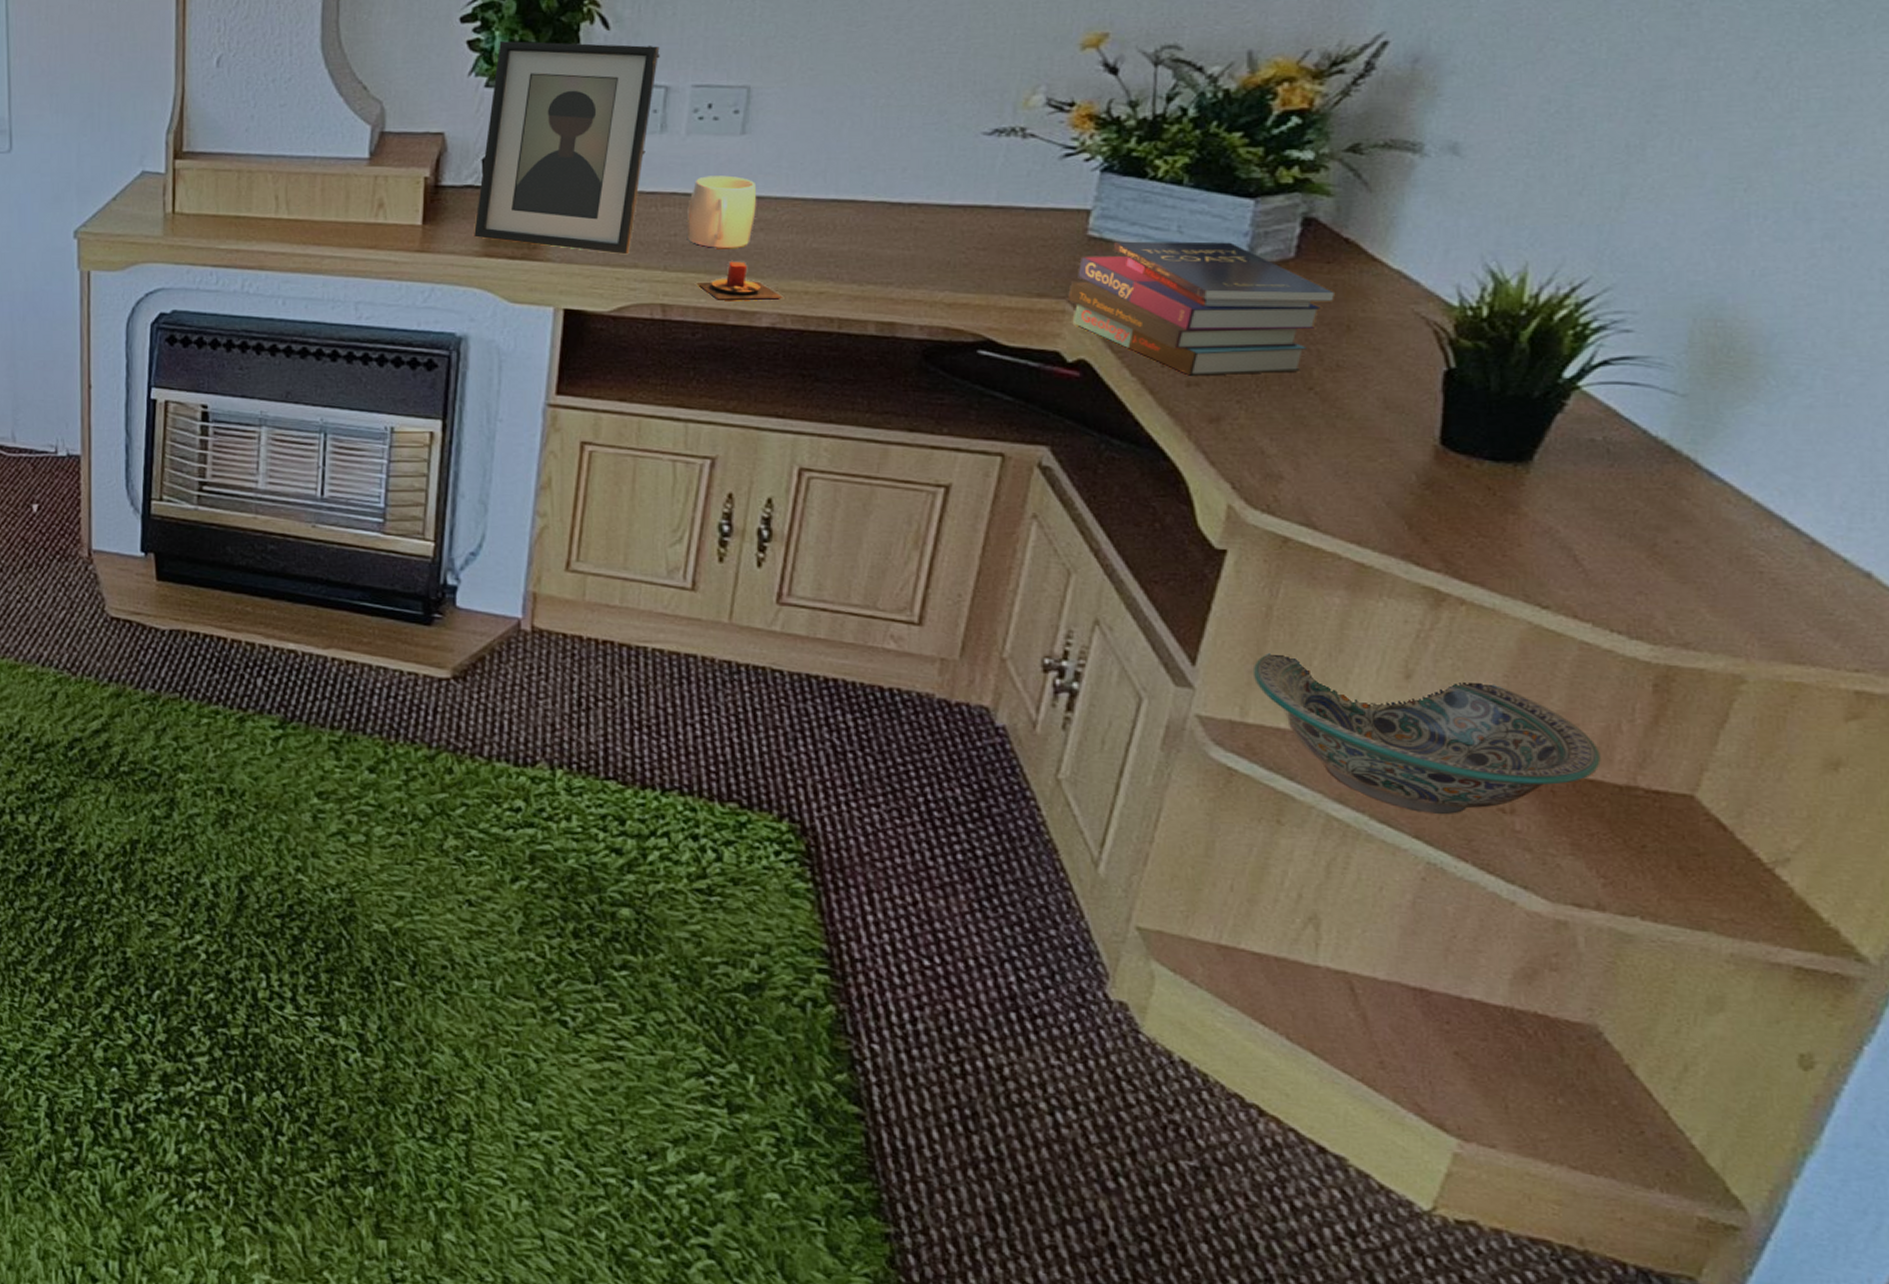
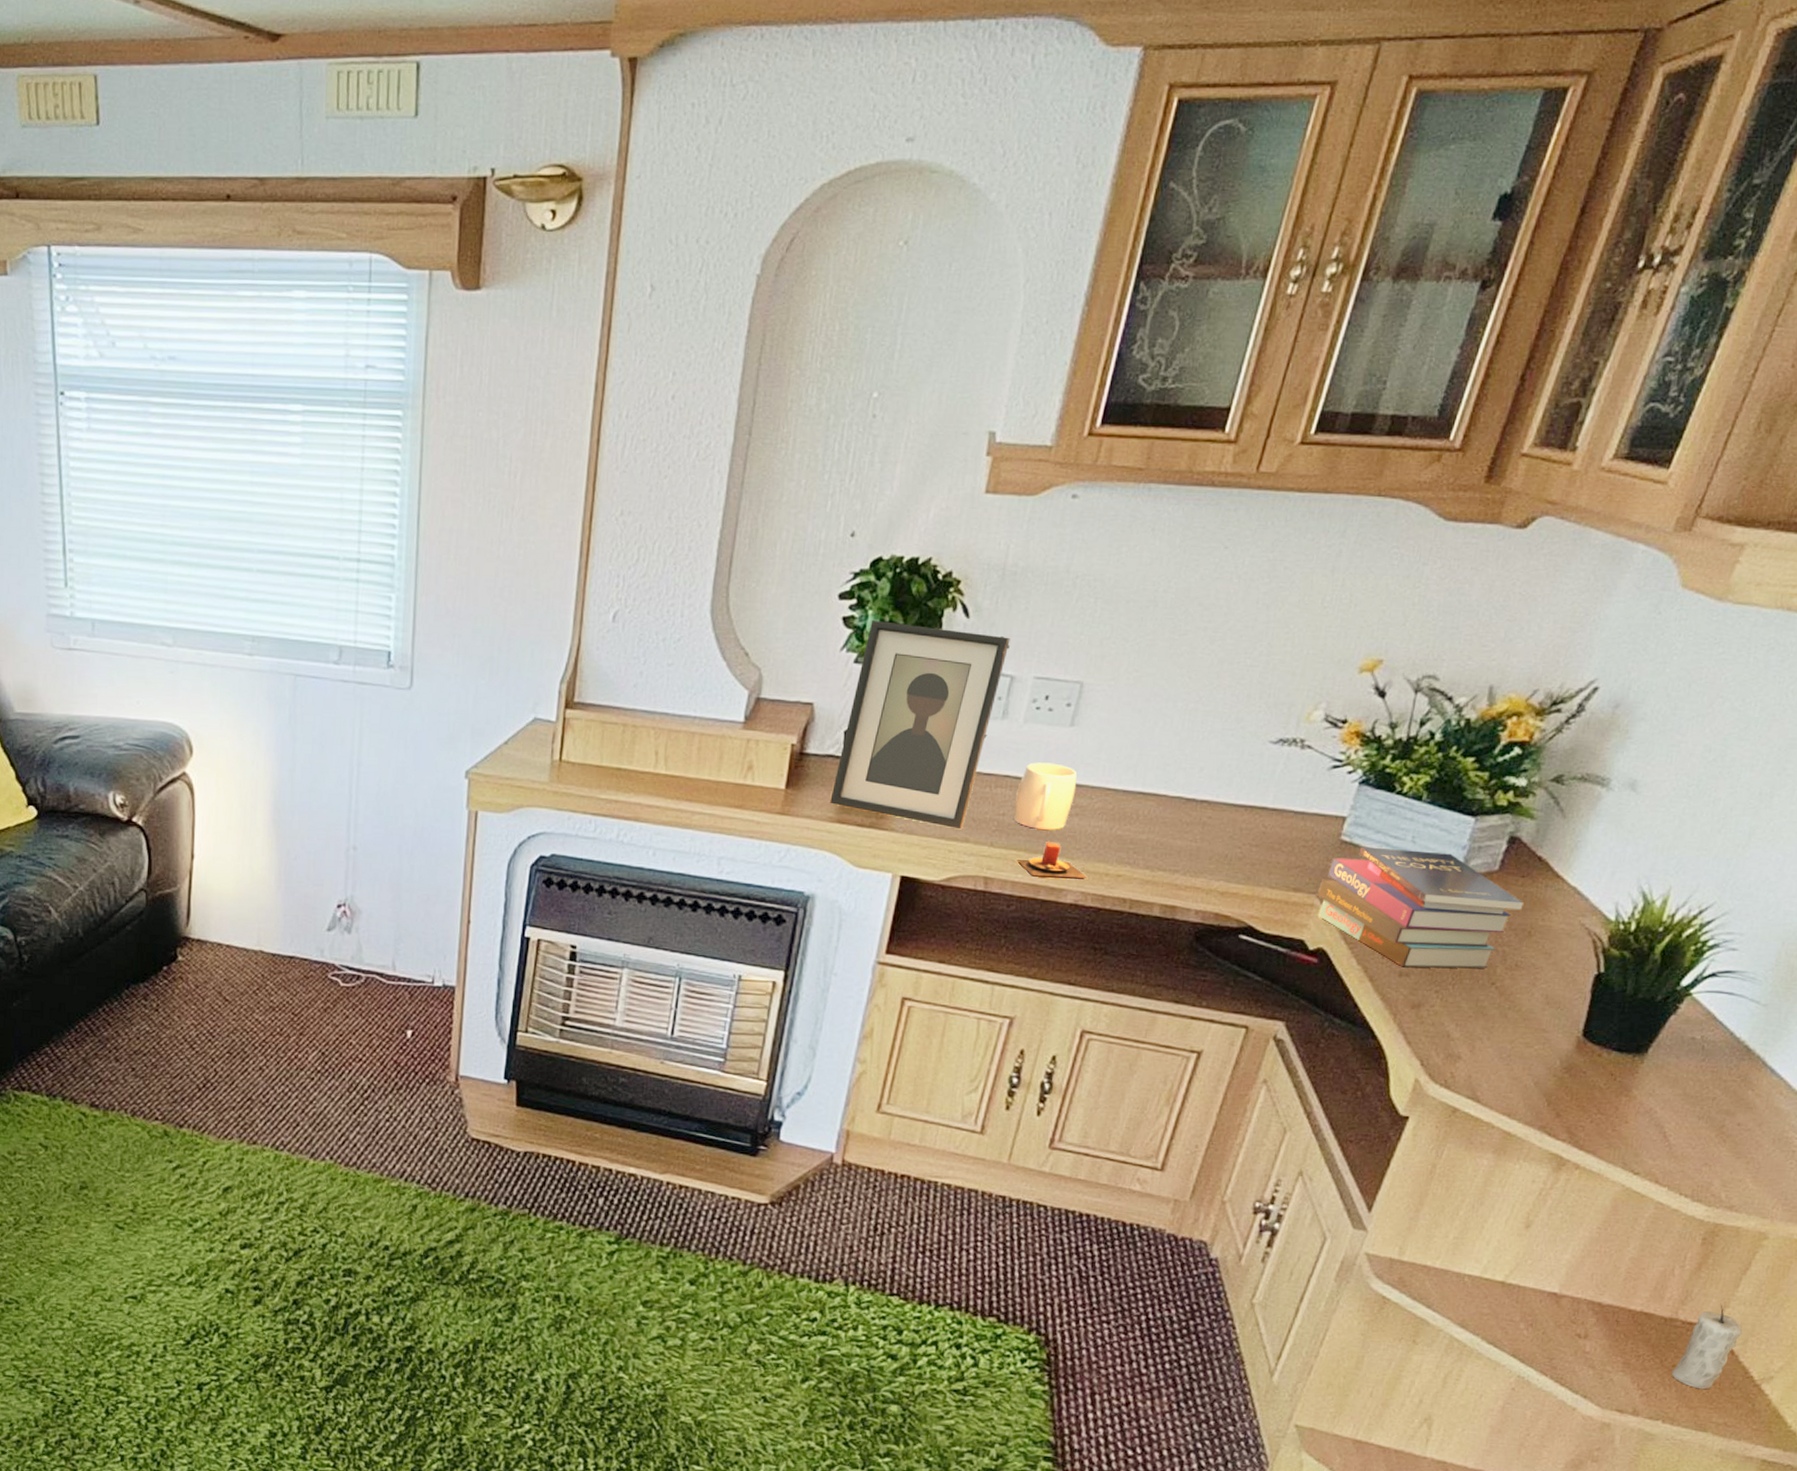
decorative bowl: present [1252,651,1601,814] -> none [1412,1202,1656,1338]
candle: none [1641,765,1734,877] -> present [1671,1303,1743,1390]

